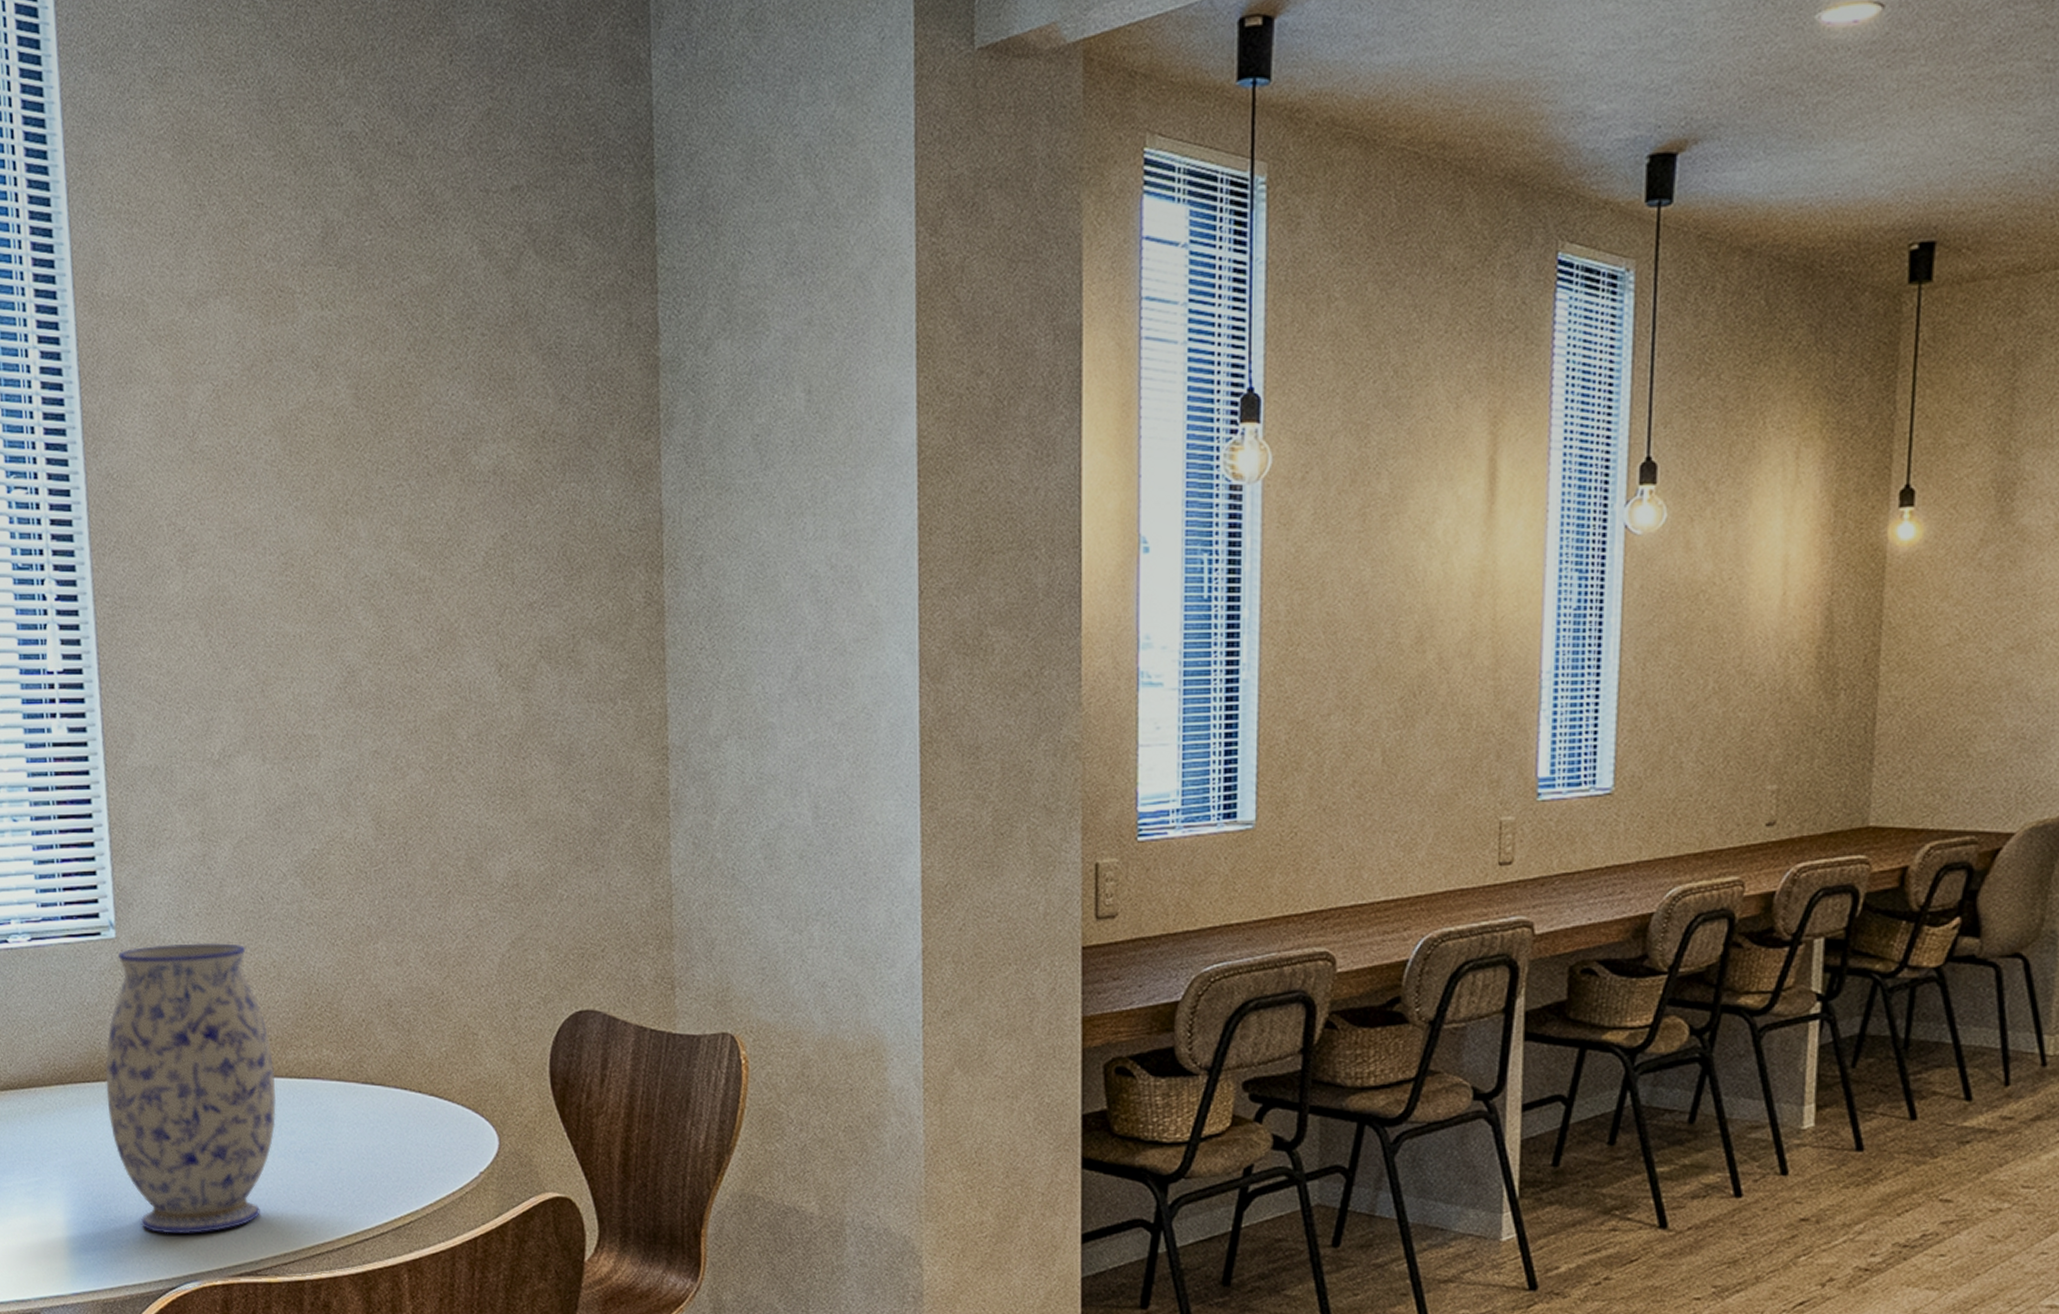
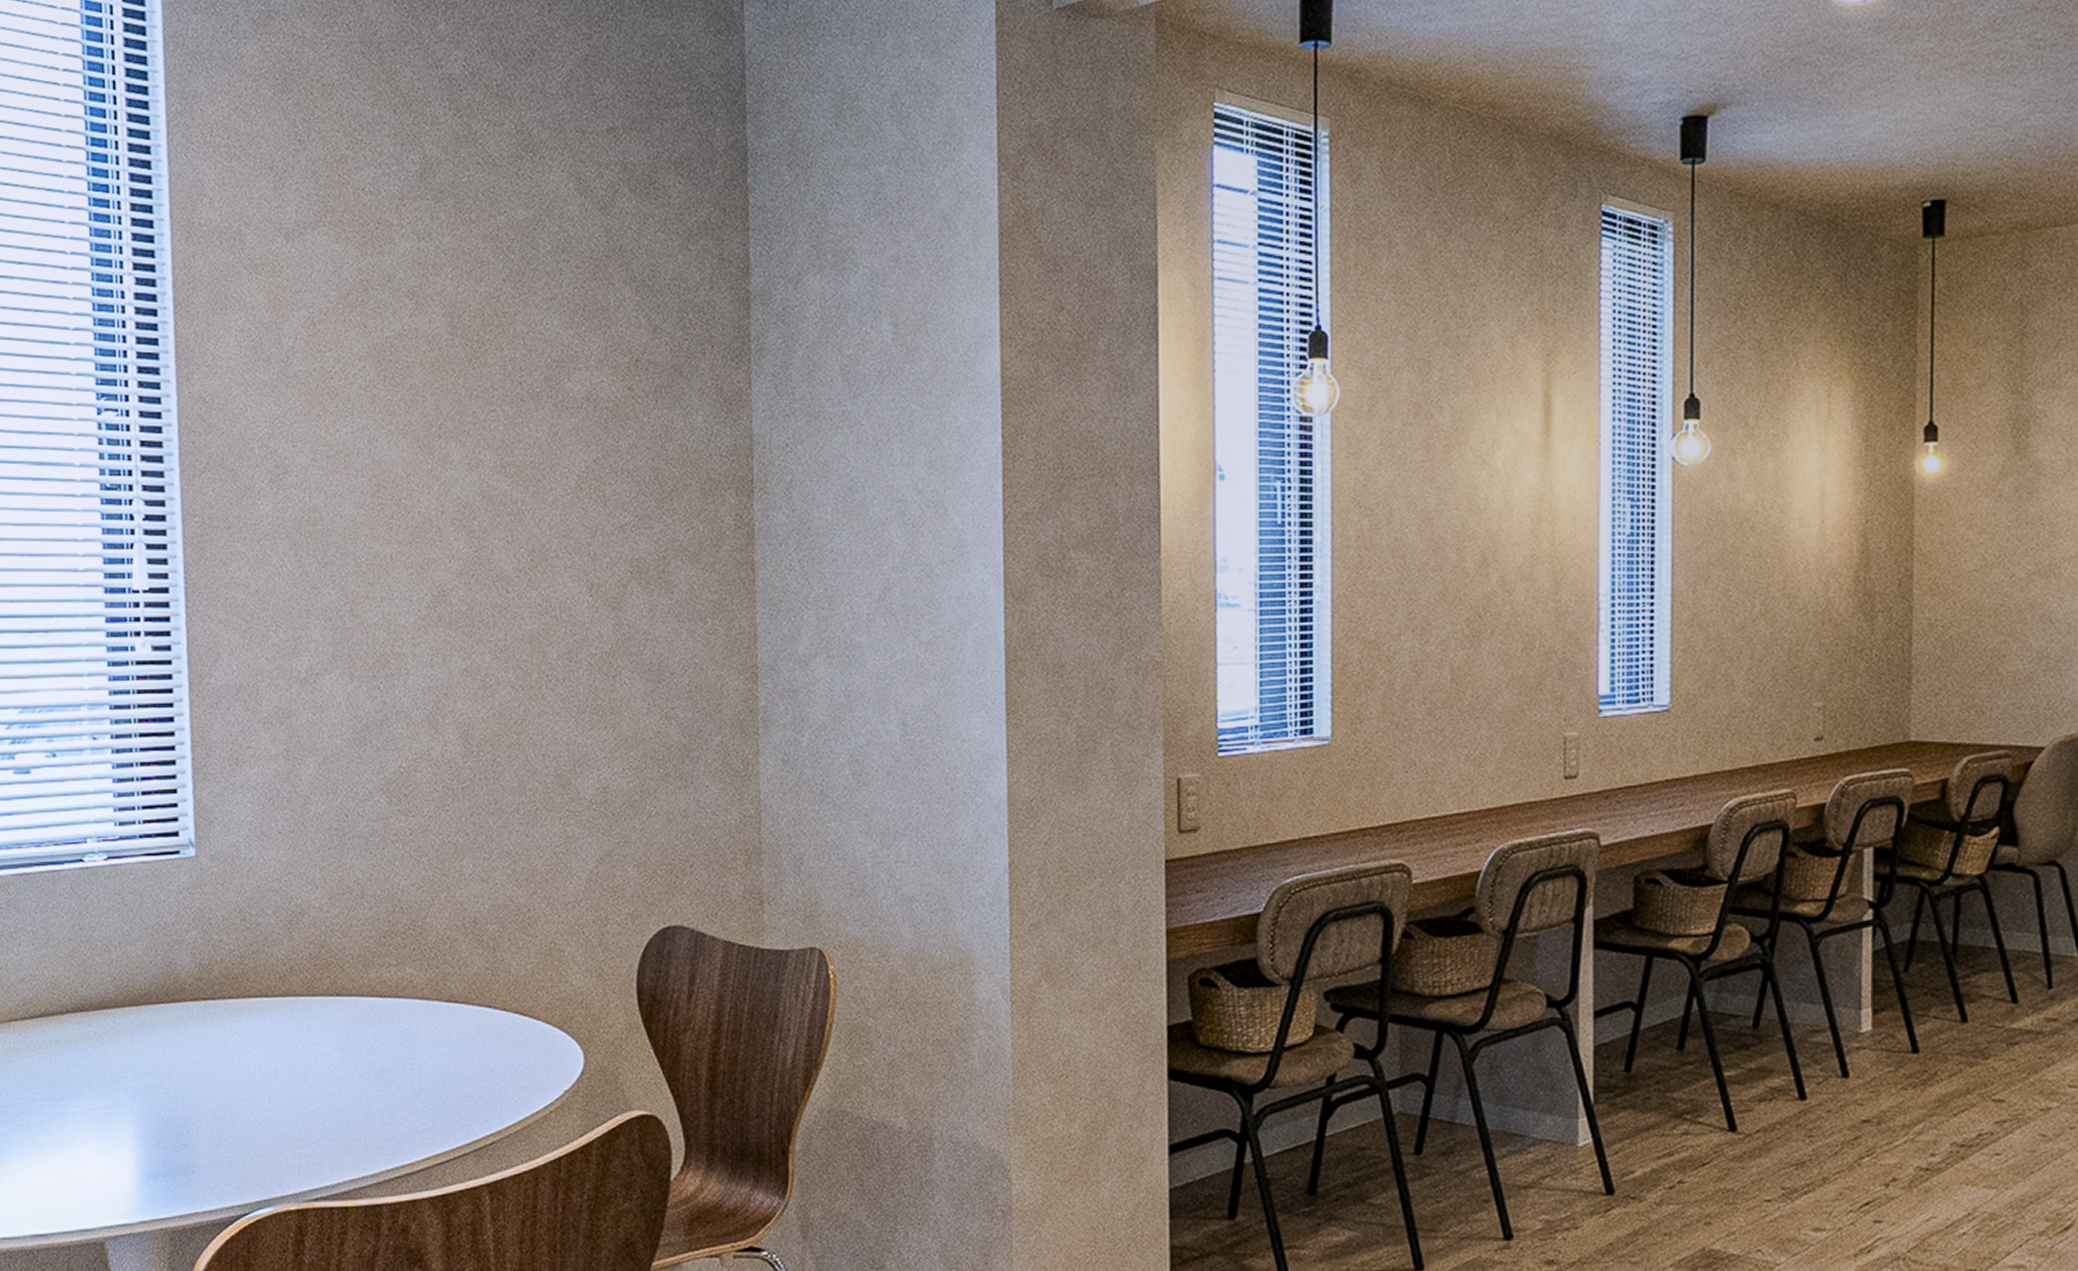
vase: present [105,943,276,1234] -> none [180,861,357,1158]

